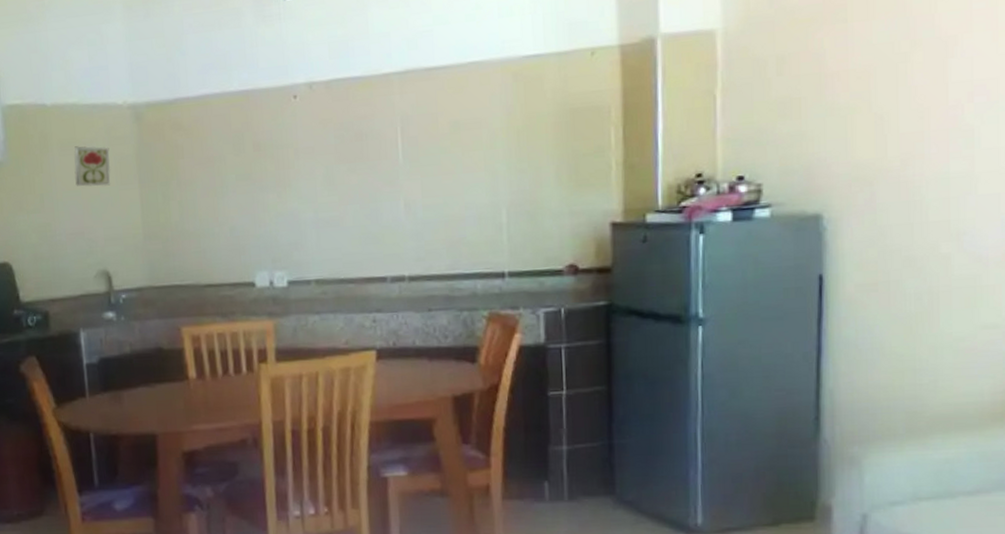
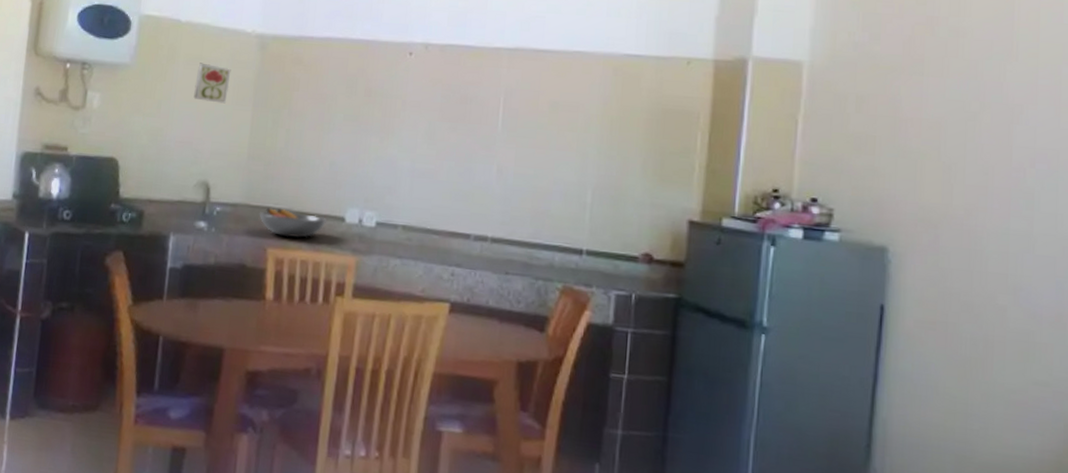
fruit bowl: none [166,285,238,313] -> present [259,208,327,239]

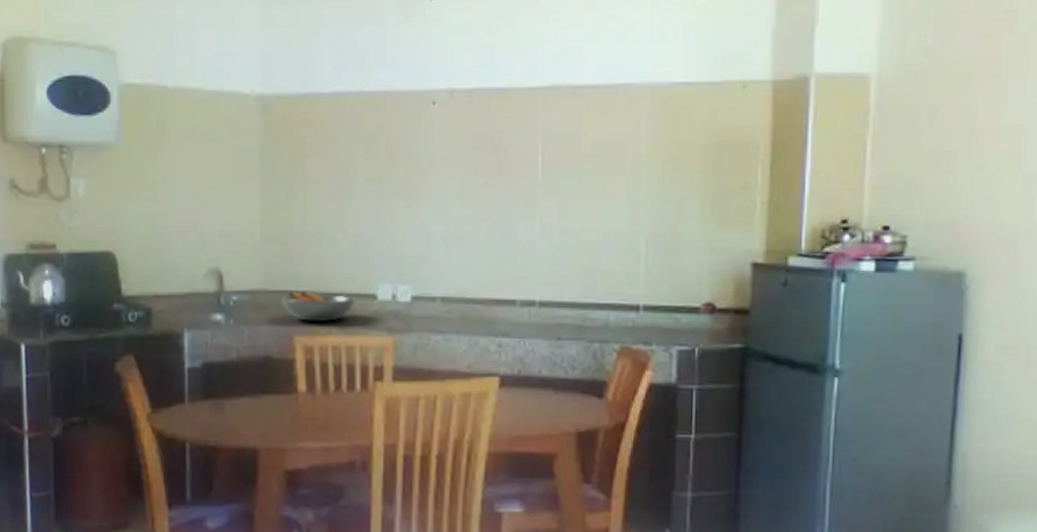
decorative tile: present [193,62,231,104] -> none [192,134,232,179]

